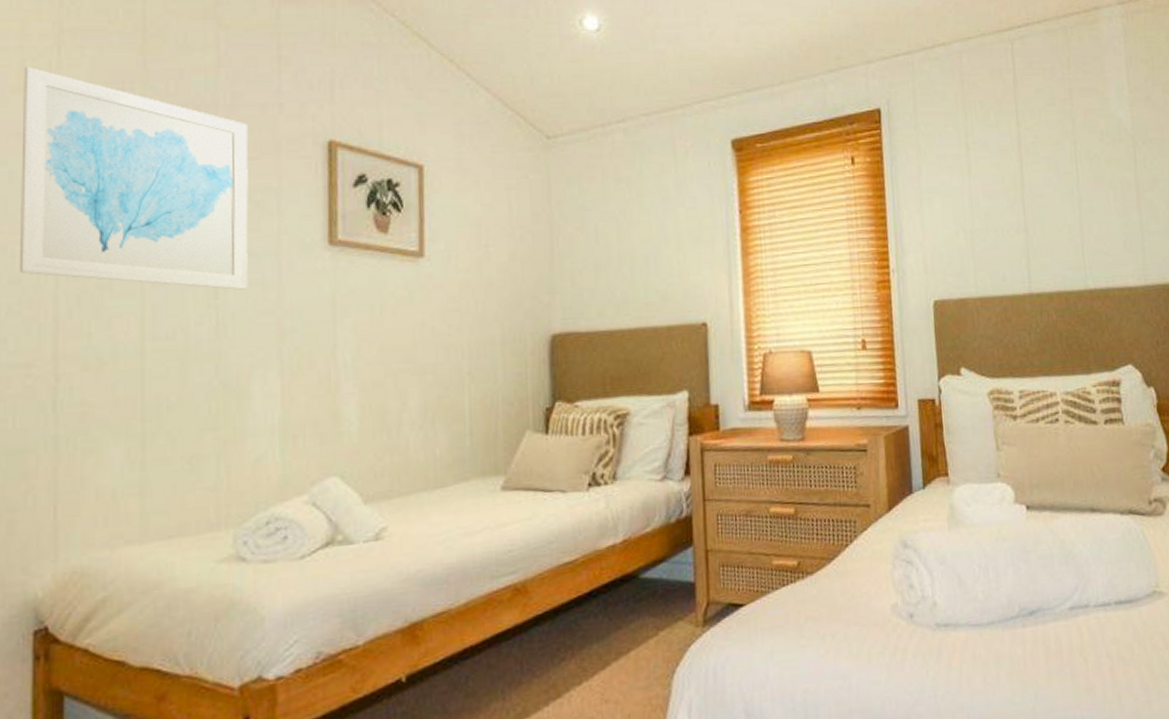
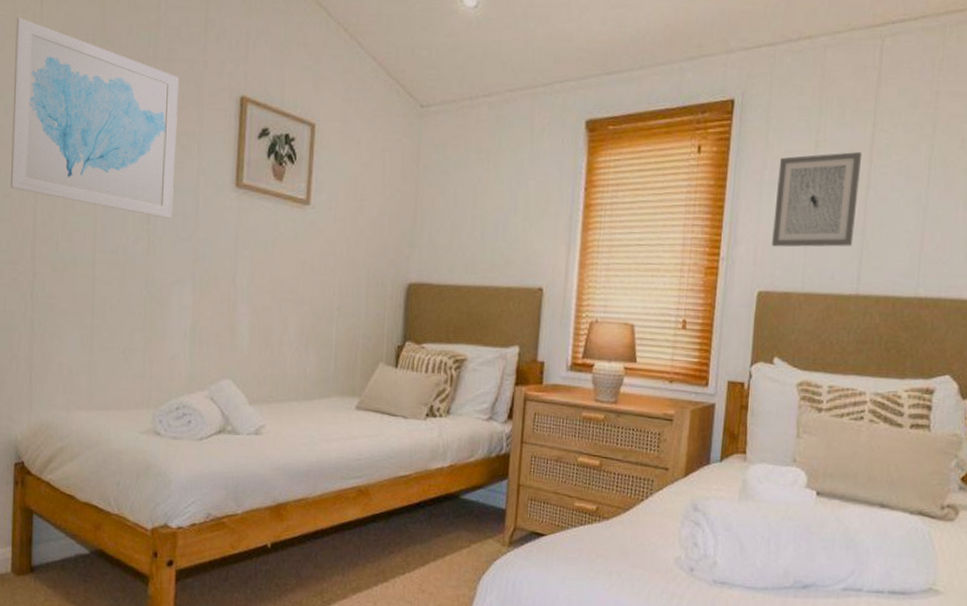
wall art: none [934,151,1018,253] -> present [772,151,863,247]

